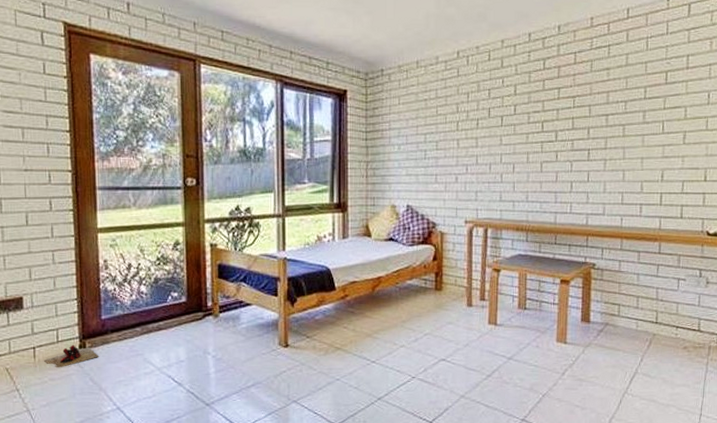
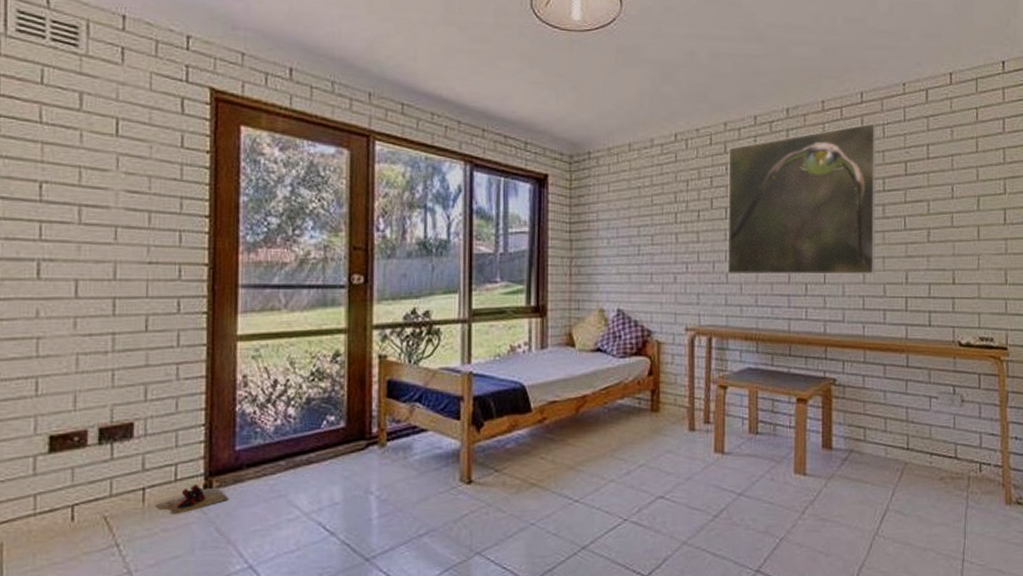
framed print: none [502,37,640,175] -> present [727,123,876,275]

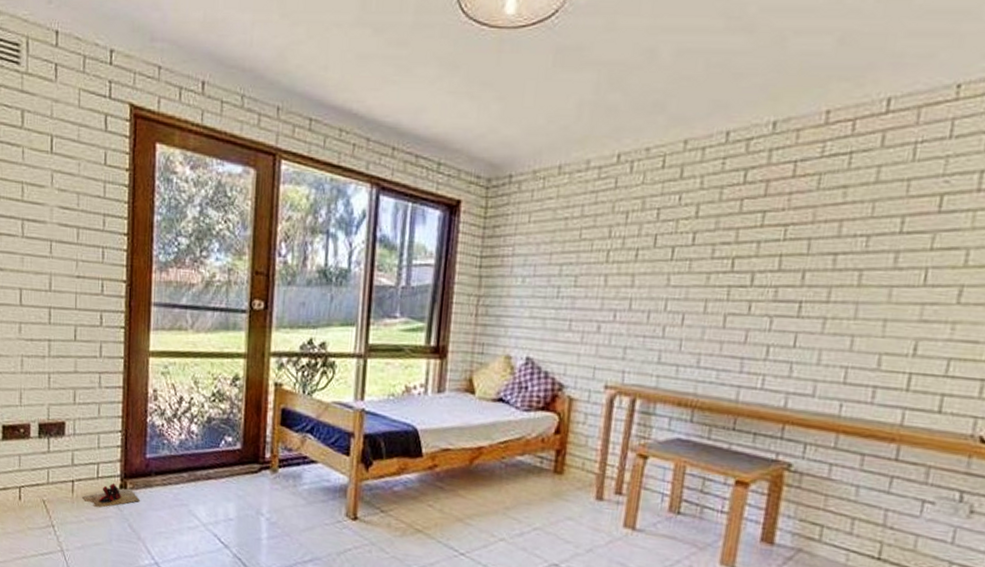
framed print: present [727,123,876,275] -> none [665,141,904,341]

